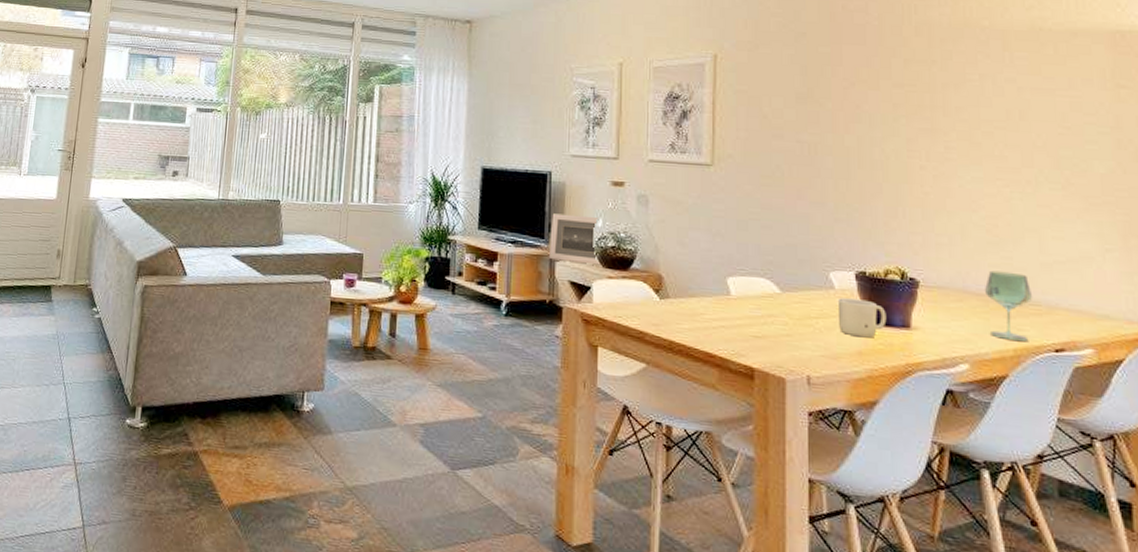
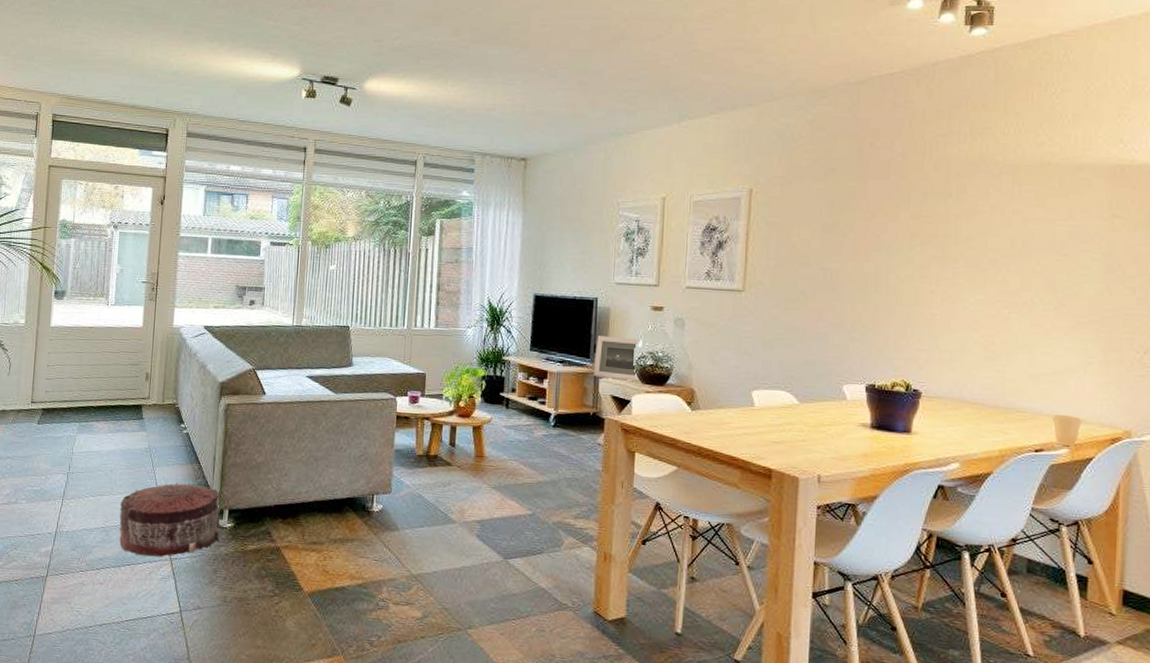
pouf: none [18,375,133,461] -> present [119,483,220,557]
mug: present [837,298,887,338] -> none [848,407,891,442]
wine glass: present [985,270,1033,342] -> none [979,382,1020,444]
cup: none [1070,307,1108,347] -> present [1052,413,1084,447]

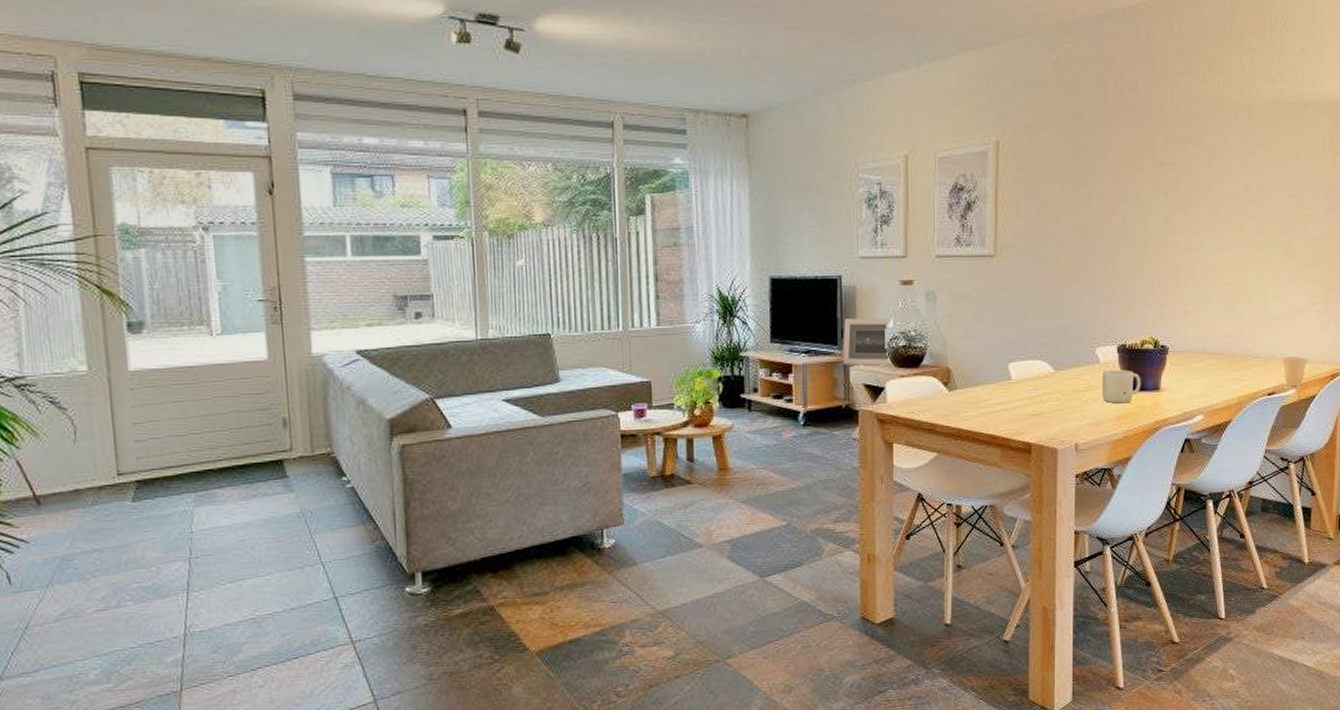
pouf: present [119,483,220,557] -> none [272,547,414,645]
mug: none [848,407,891,442] -> present [1102,370,1141,404]

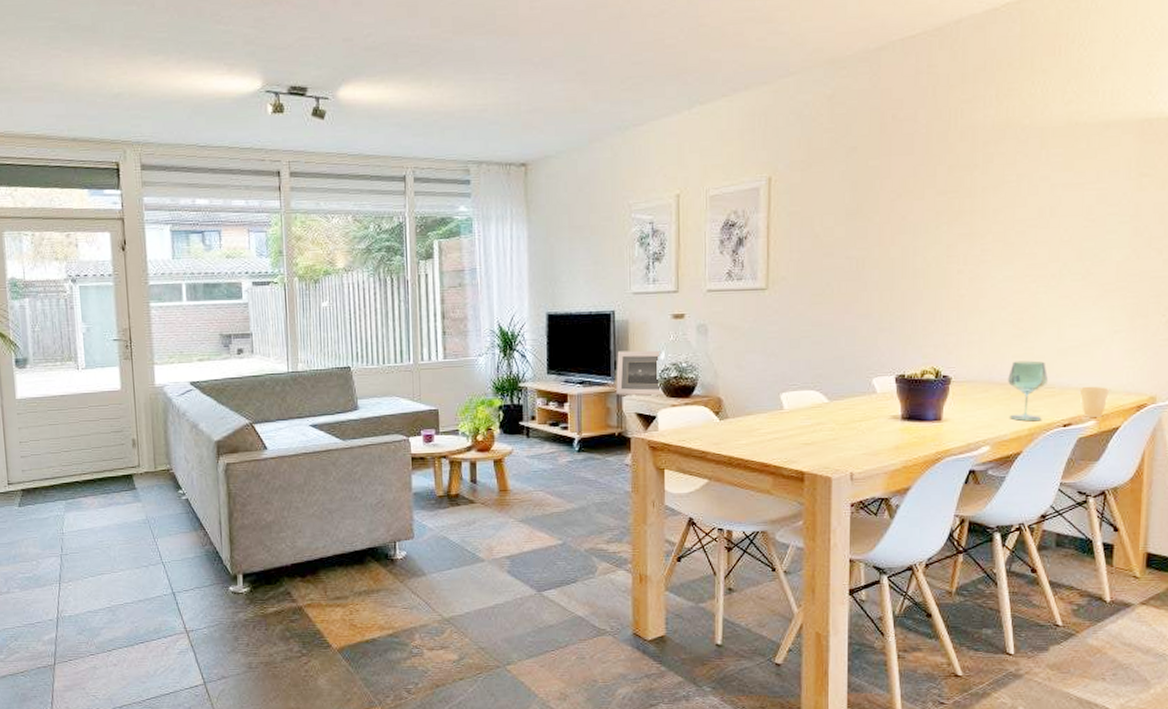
mug: present [1102,370,1141,404] -> none [878,400,921,434]
wine glass: none [1219,331,1255,391] -> present [1008,360,1049,422]

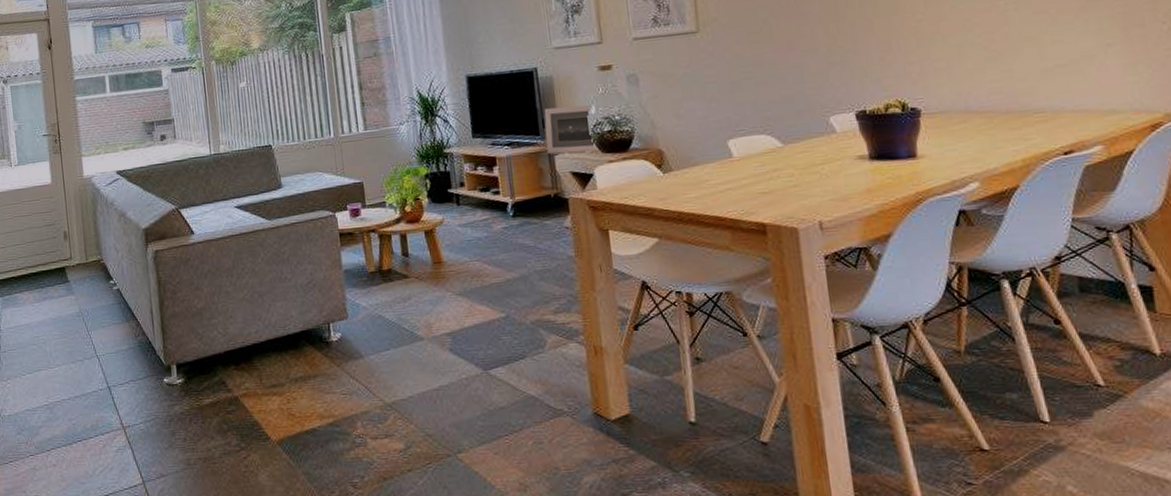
wine glass: present [1008,360,1049,422] -> none [988,84,1037,152]
cup: present [1079,386,1110,418] -> none [1076,106,1114,143]

